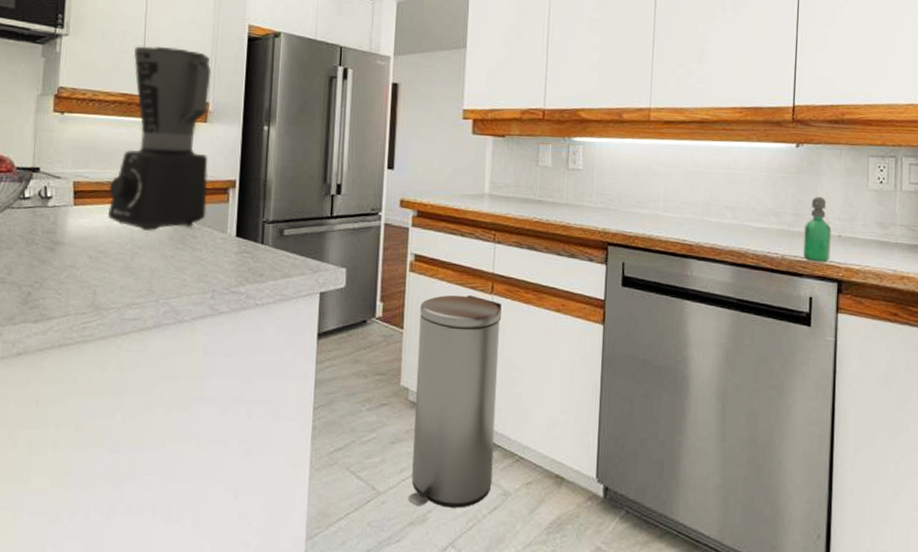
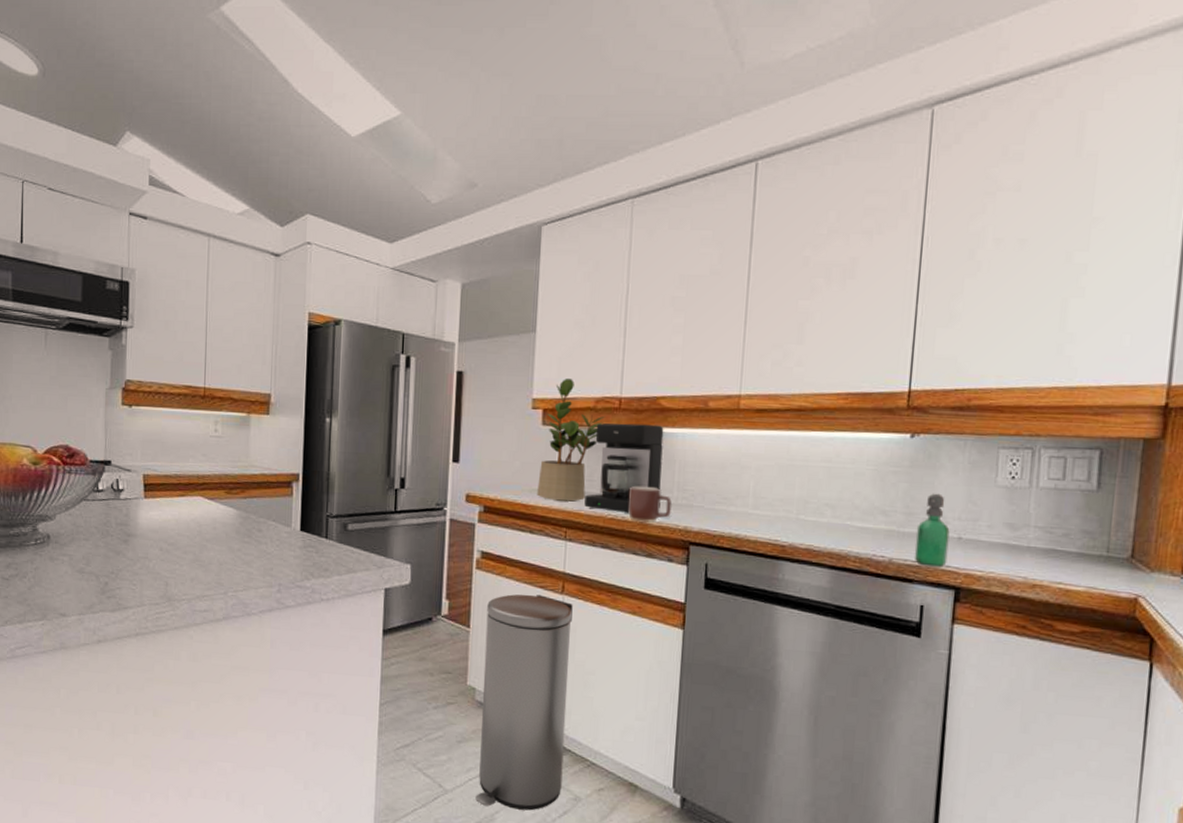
blender: present [107,46,212,232] -> none [176,337,273,525]
potted plant: none [468,90,530,206] -> present [537,377,605,502]
coffee maker: none [512,133,584,216] -> present [584,423,664,513]
mug: none [552,191,592,226] -> present [628,486,673,523]

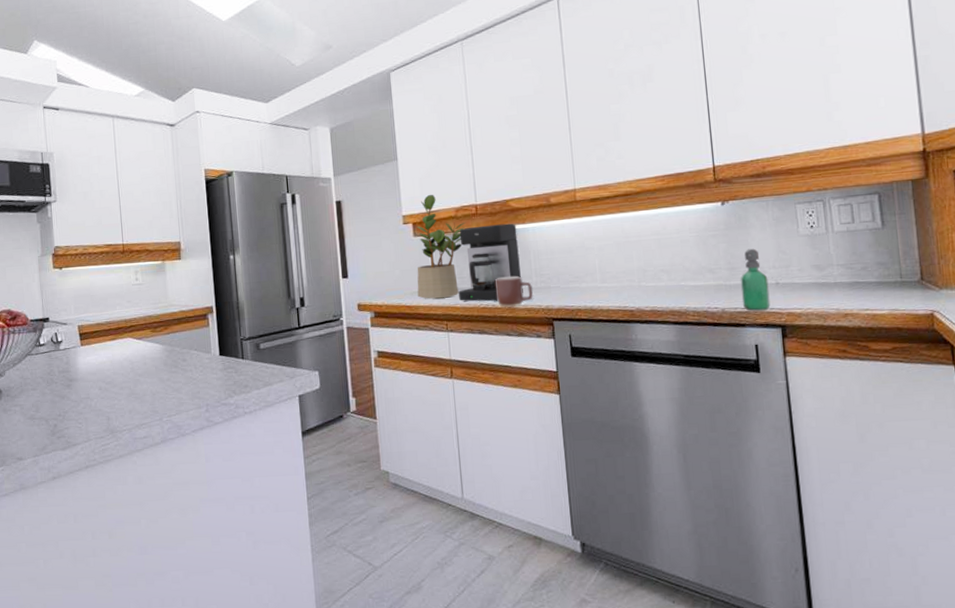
pedal bin: present [475,594,573,811] -> none [389,382,476,576]

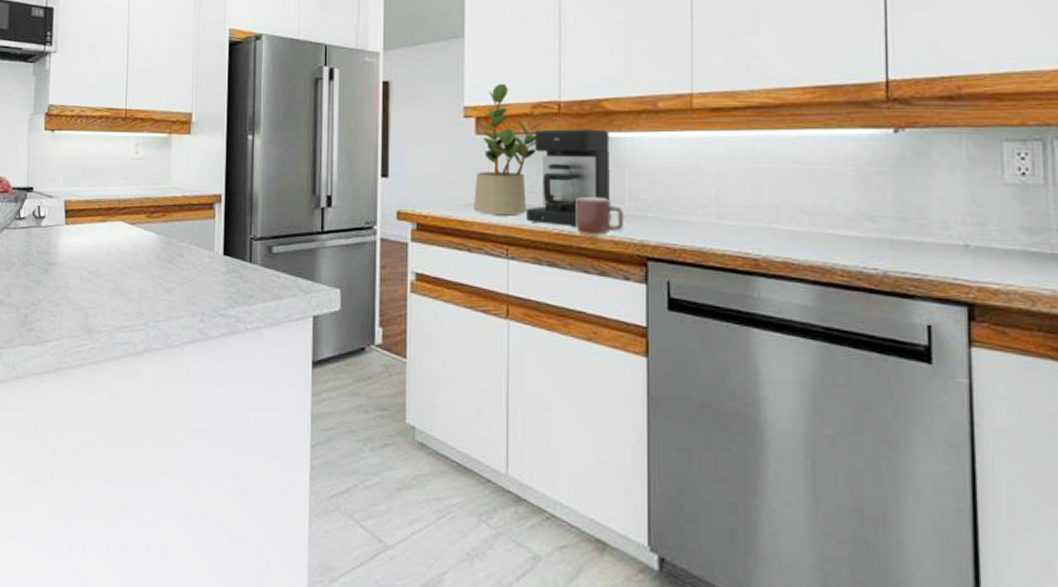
soap dispenser: present [740,248,771,312] -> none [912,195,954,281]

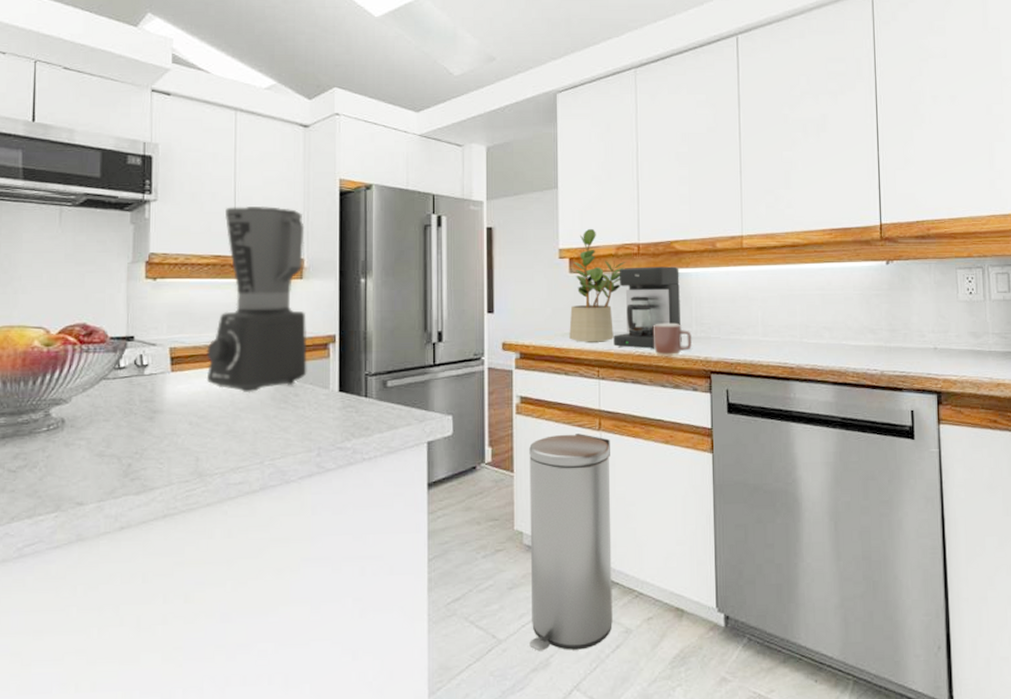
blender: none [97,58,194,251] -> present [206,206,307,393]
pedal bin: none [420,319,519,571] -> present [529,434,613,651]

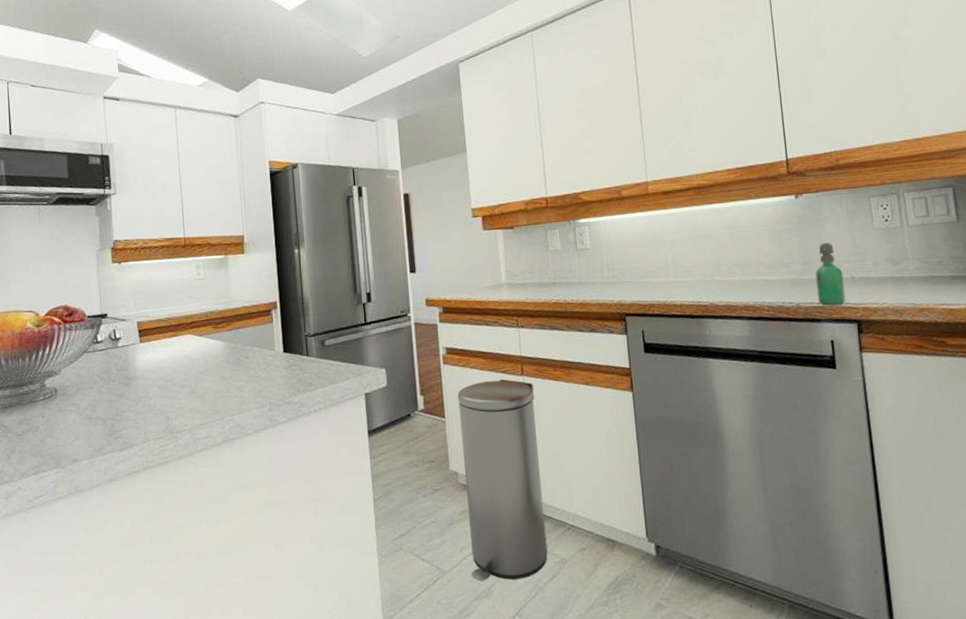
blender: present [206,206,307,393] -> none [168,191,255,358]
potted plant: present [569,228,626,342] -> none [486,187,536,294]
coffee maker: present [613,266,682,349] -> none [529,216,595,297]
mug: present [652,324,693,357] -> none [566,271,606,303]
soap dispenser: none [900,311,928,376] -> present [814,242,846,307]

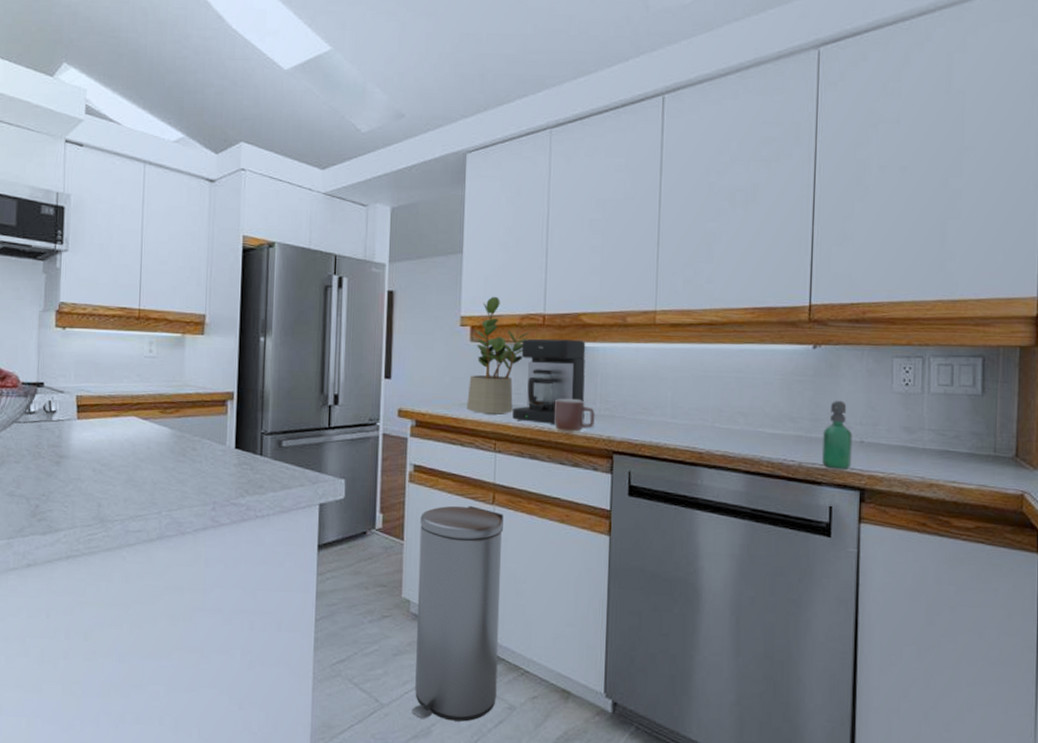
potted plant: none [486,187,536,294] -> present [467,296,530,415]
coffee maker: none [529,216,595,297] -> present [512,338,586,424]
mug: none [566,271,606,303] -> present [554,399,596,434]

